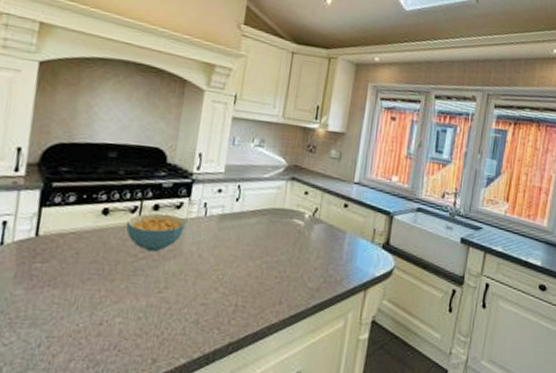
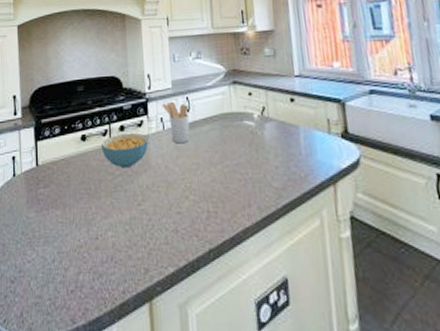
utensil holder: none [208,187,239,234] -> present [161,101,190,144]

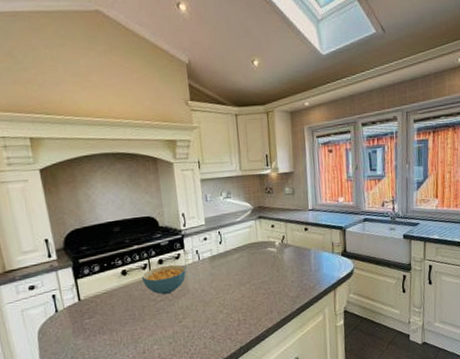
utensil holder: present [161,101,190,144] -> none [196,235,222,271]

